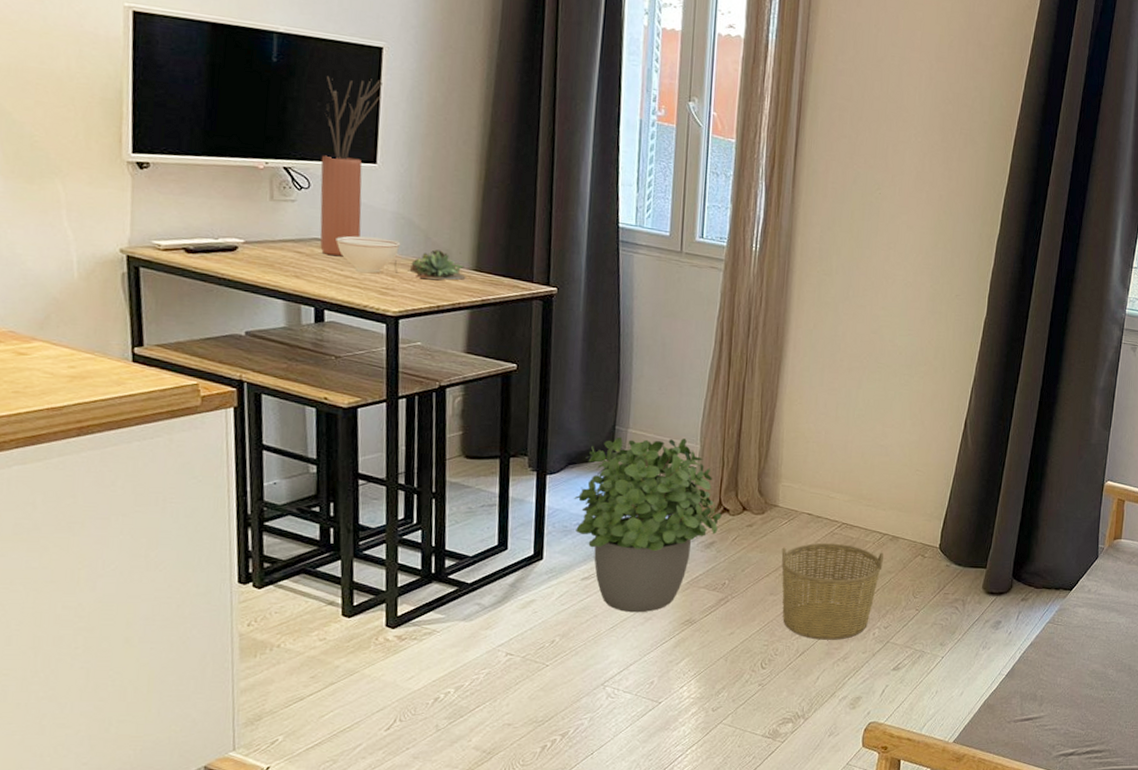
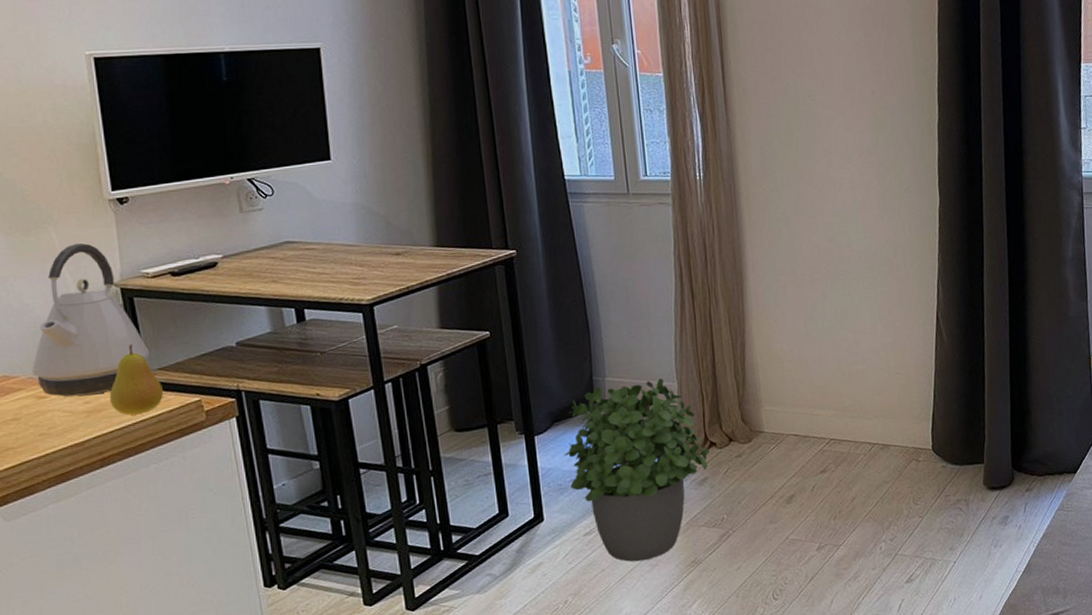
kettle: none [15,200,150,361] -> present [32,243,150,398]
fruit: none [97,314,159,388] -> present [109,343,164,415]
vase: present [320,76,382,256] -> none [274,79,326,255]
bowl: present [336,235,401,274] -> none [304,230,365,268]
succulent plant: present [393,249,466,281] -> none [360,231,429,263]
basket: present [781,542,884,640] -> none [774,460,878,562]

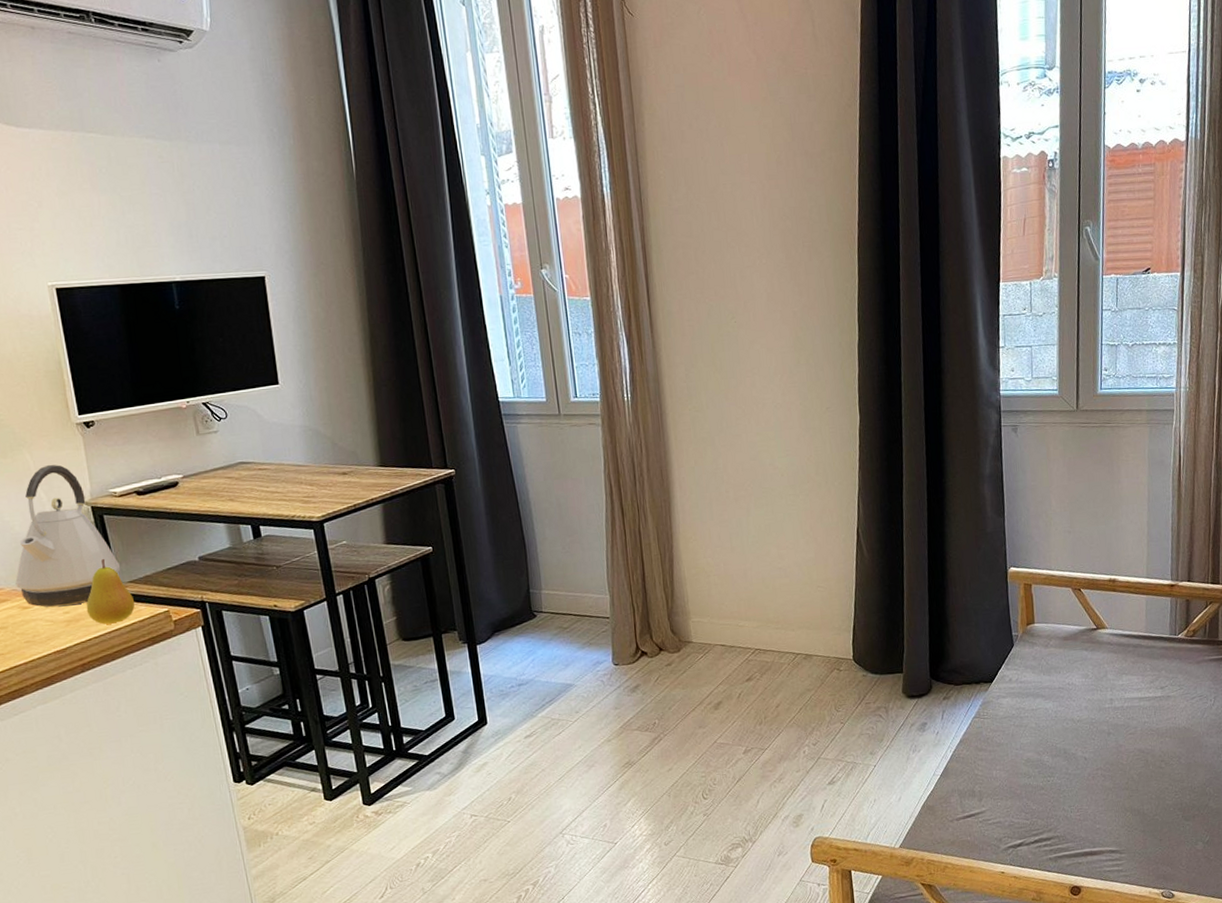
potted plant: present [564,378,710,562] -> none [505,591,641,763]

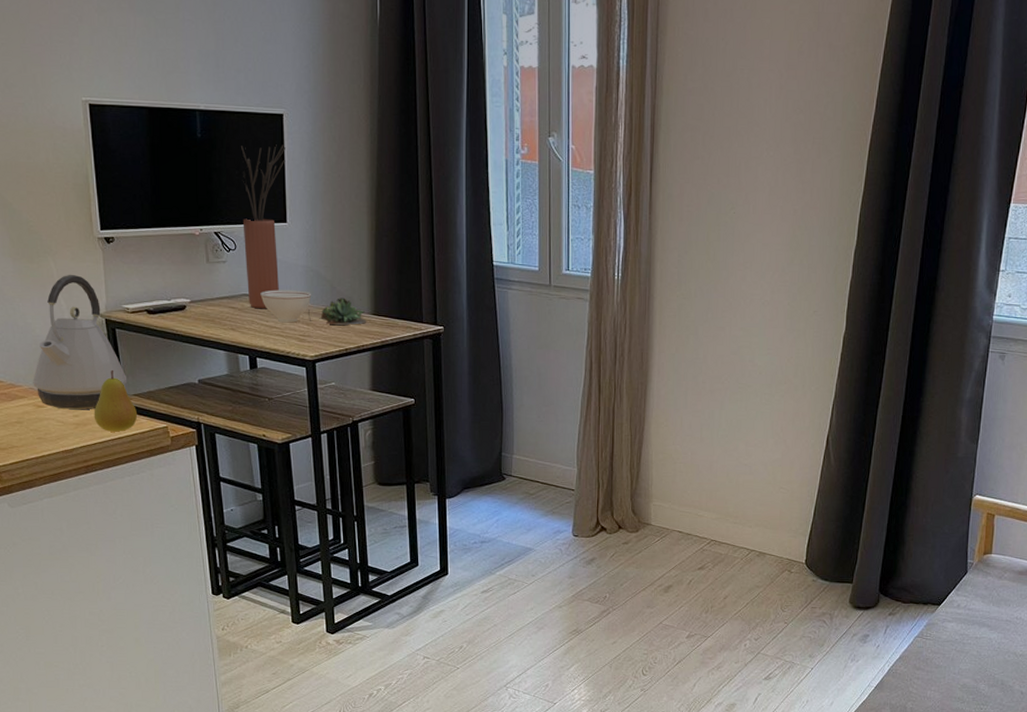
vase: none [223,307,277,475] -> present [241,144,285,308]
bowl: none [257,451,313,487] -> present [260,290,312,323]
succulent plant: none [309,451,374,482] -> present [307,297,367,326]

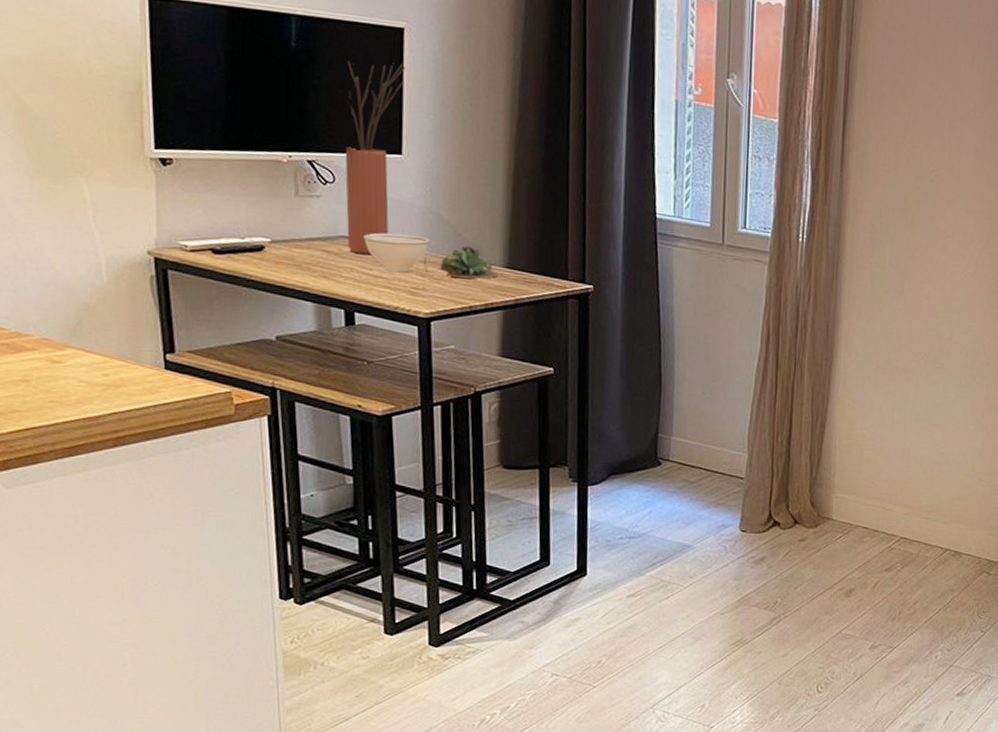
kettle: present [33,274,128,410] -> none [48,200,180,368]
fruit: present [93,369,138,432] -> none [130,319,192,397]

